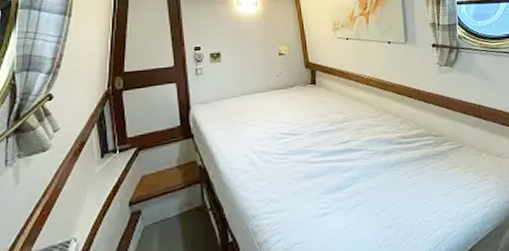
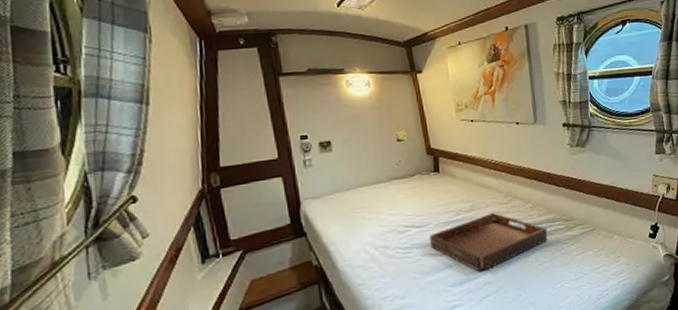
serving tray: none [305,124,417,181] -> present [430,212,548,272]

